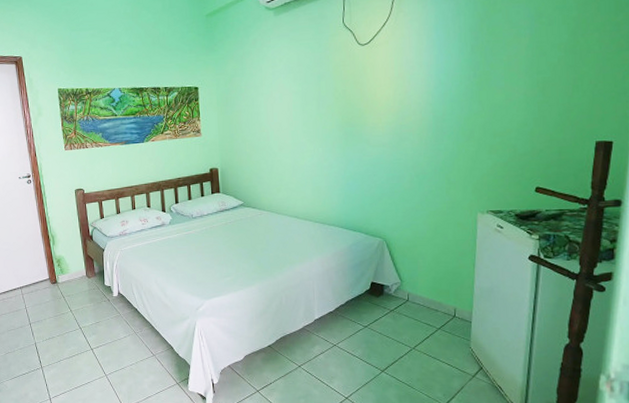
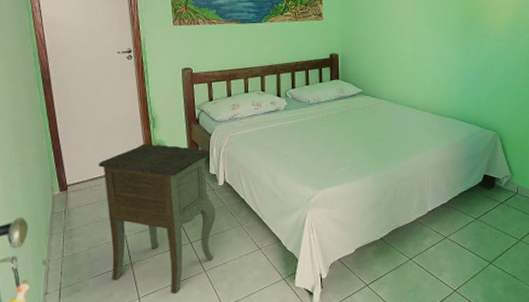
nightstand: none [8,259,113,395] -> present [98,144,216,293]

